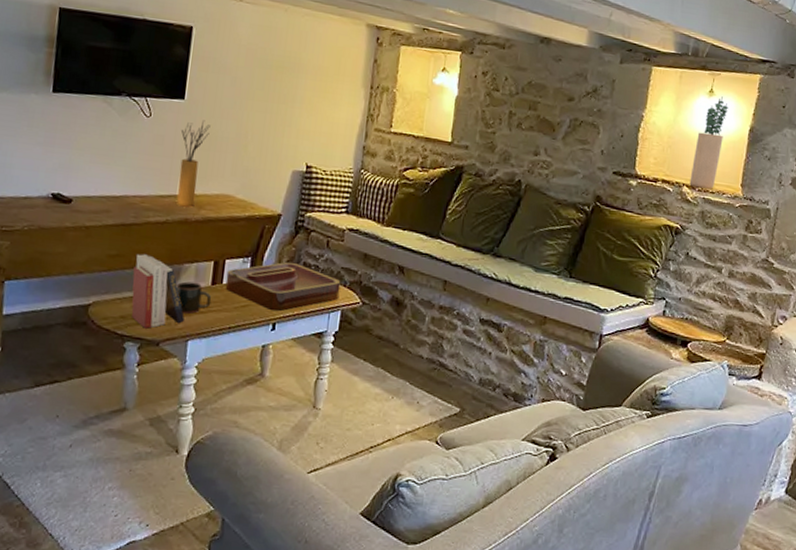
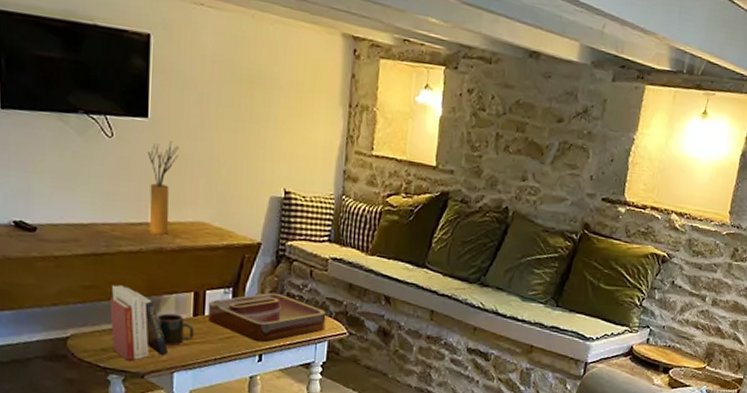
vase: present [689,96,728,190] -> none [678,118,721,218]

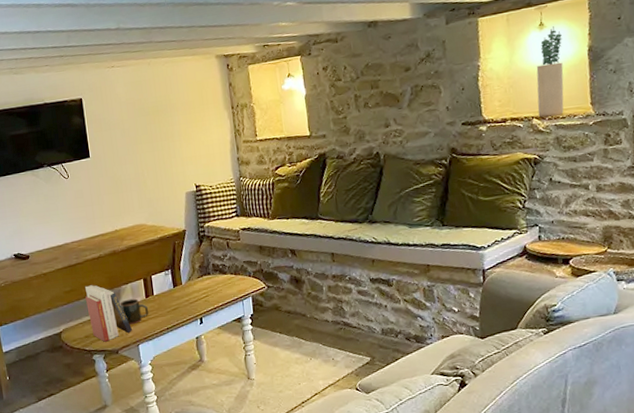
vase: present [147,141,179,236] -> none [93,170,118,242]
decorative tray: present [207,292,326,343] -> none [155,266,248,309]
vase: none [678,118,721,218] -> present [536,26,564,118]

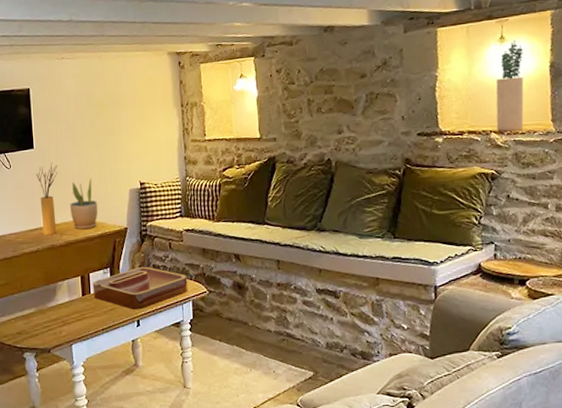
books: present [85,284,132,342] -> none [20,278,66,340]
vase: none [93,170,118,242] -> present [35,162,58,236]
mug: present [120,298,149,324] -> none [55,296,85,323]
potted plant: none [128,183,157,234] -> present [69,177,98,230]
decorative tray: none [155,266,248,309] -> present [92,266,188,310]

